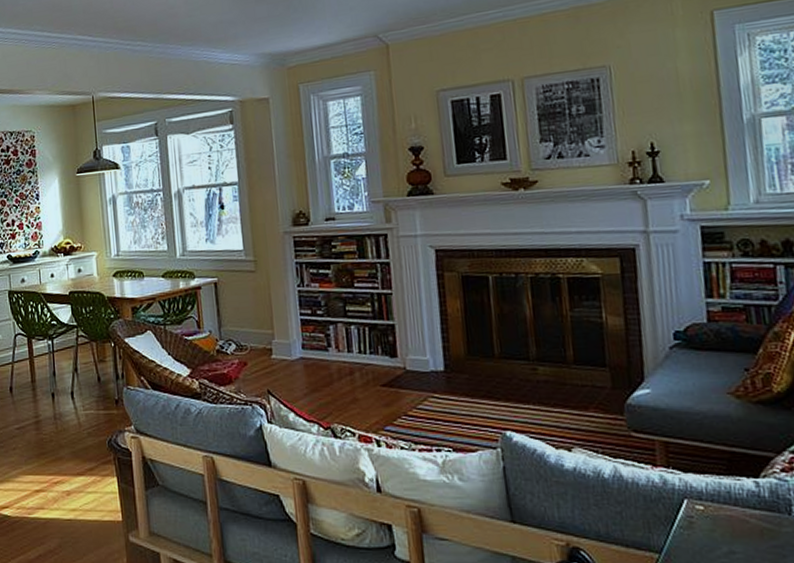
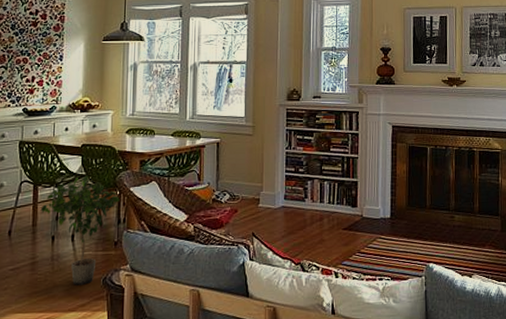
potted plant: none [37,325,115,447] -> present [40,175,120,285]

